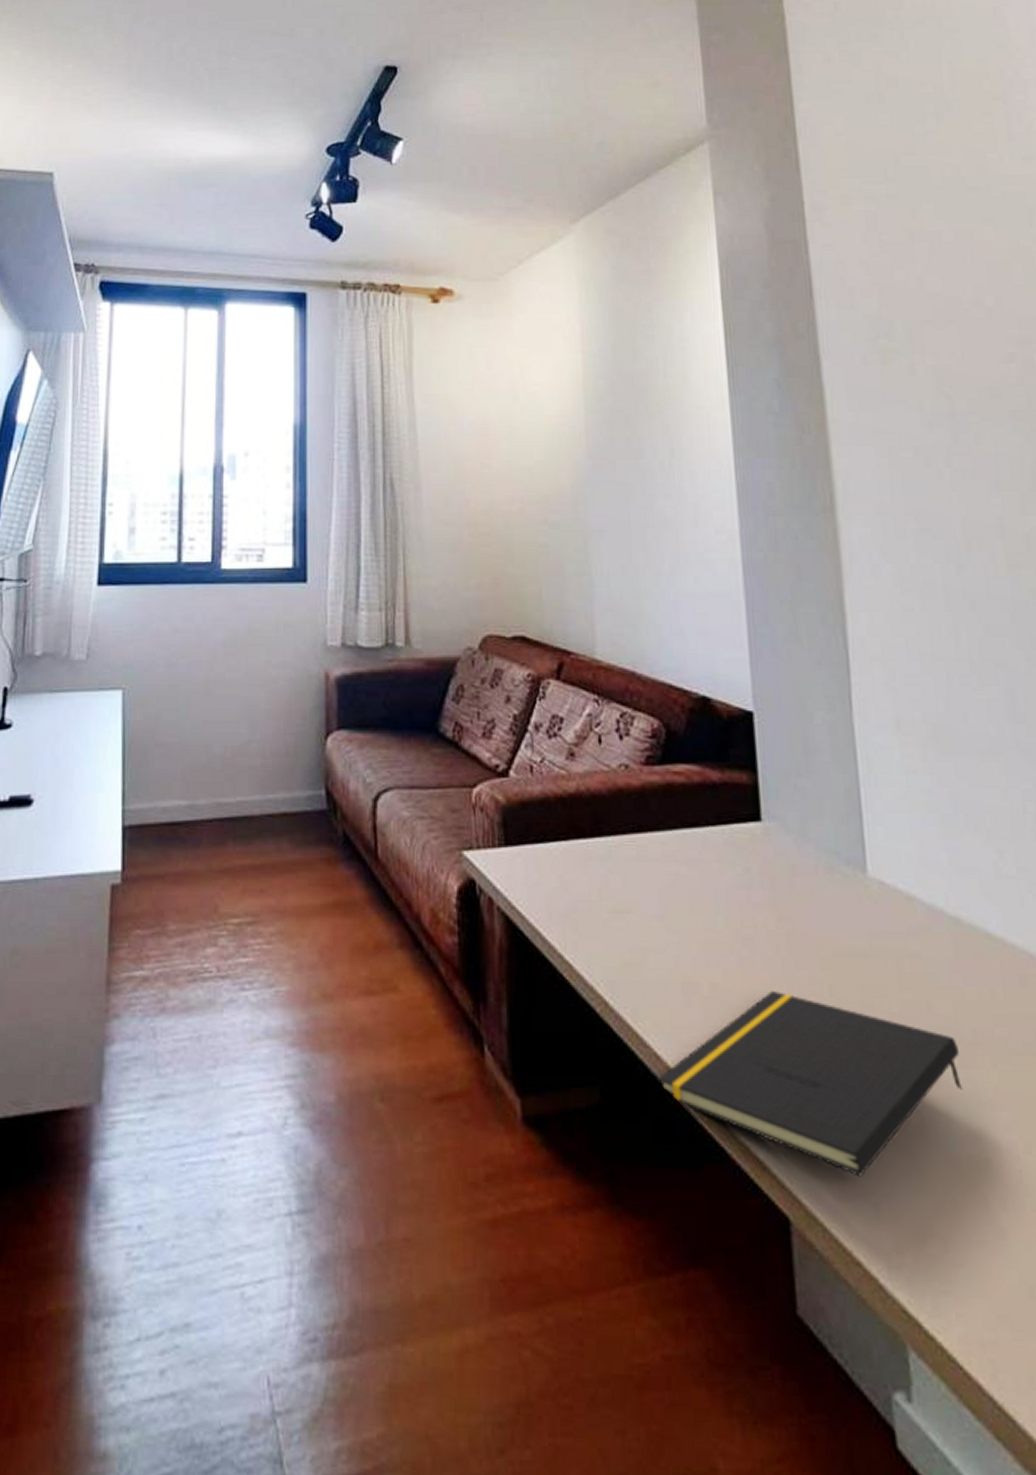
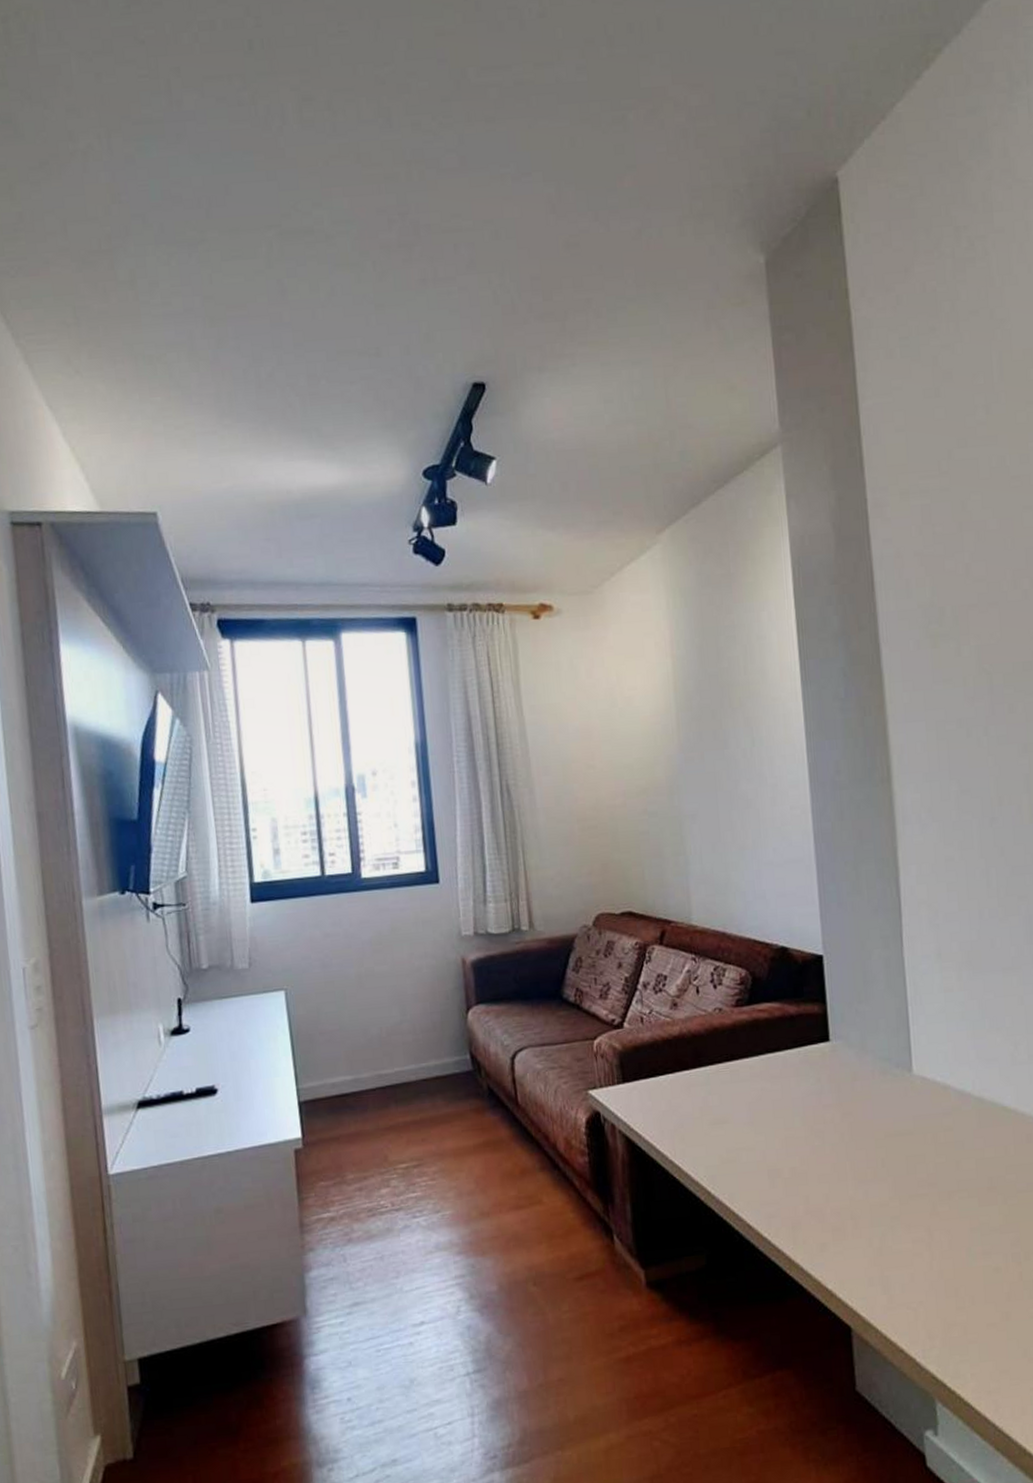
notepad: present [658,990,962,1177] -> none [750,1167,981,1292]

